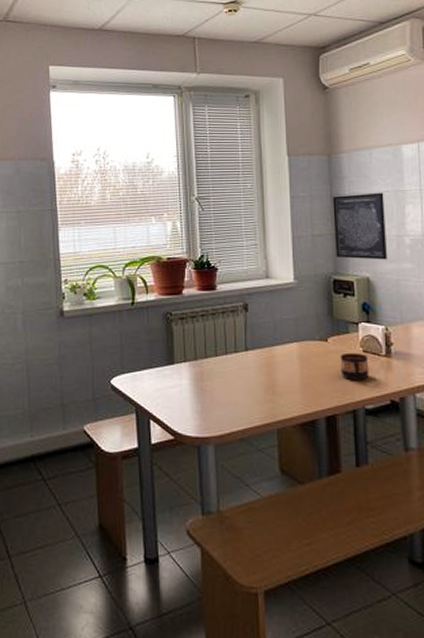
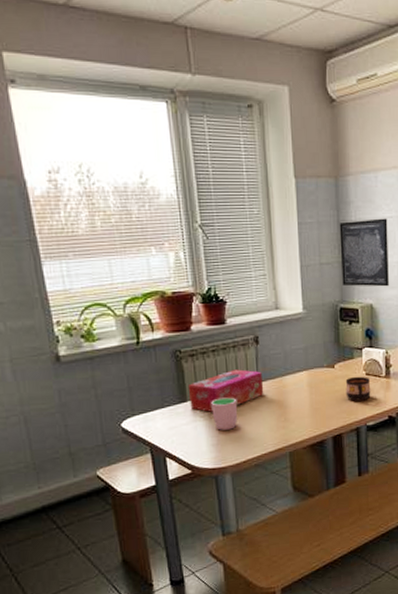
tissue box: none [176,335,252,377] -> present [187,369,264,412]
cup: none [198,363,224,398] -> present [211,397,238,430]

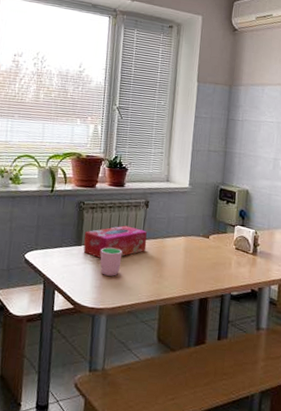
wall art: present [339,218,389,287] -> none [225,120,269,178]
cup: present [345,376,371,401] -> none [216,248,239,272]

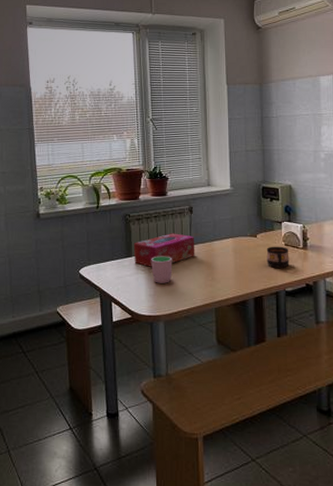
cup: none [216,248,239,272] -> present [266,246,290,268]

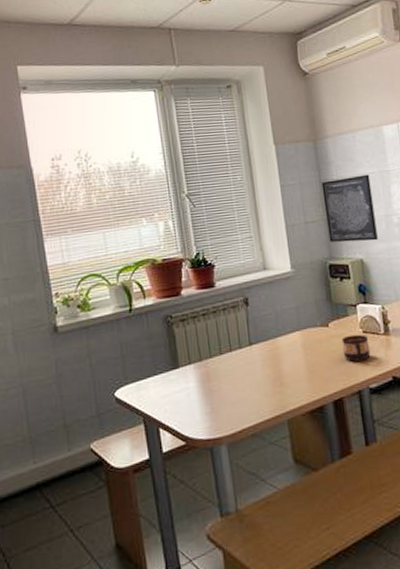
tissue box: present [133,233,195,267] -> none [179,332,257,378]
cup: present [151,256,173,283] -> none [203,362,231,398]
wall art: none [263,116,306,171] -> present [321,174,378,243]

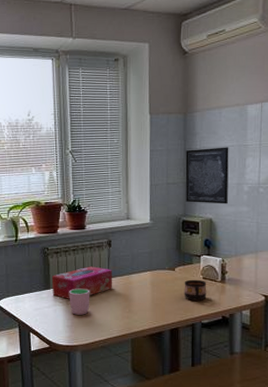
tissue box: none [179,332,257,378] -> present [51,266,113,299]
cup: none [203,362,231,398] -> present [69,288,90,315]

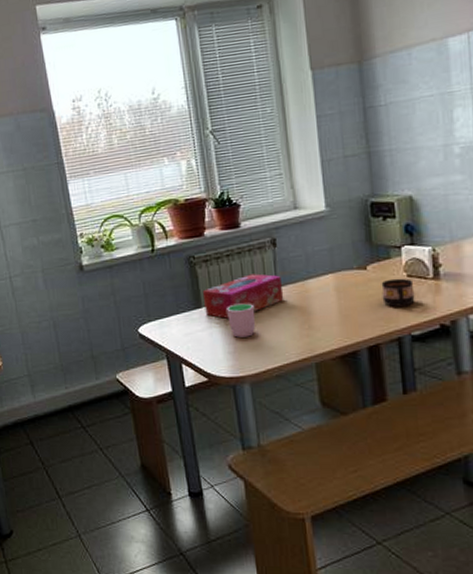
wall art: present [185,147,229,204] -> none [366,97,433,178]

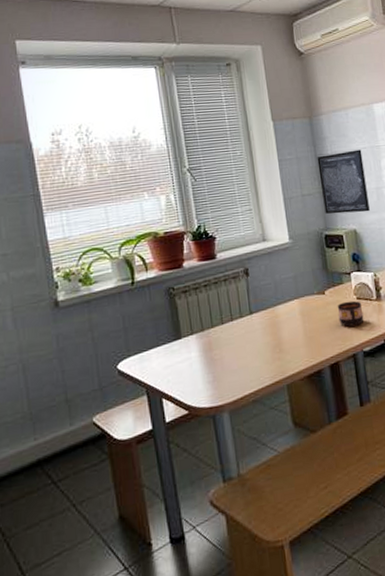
tissue box: present [202,274,284,319] -> none [181,302,258,348]
cup: present [227,303,256,338] -> none [205,331,233,366]
wall art: none [366,97,433,178] -> present [317,149,370,214]

